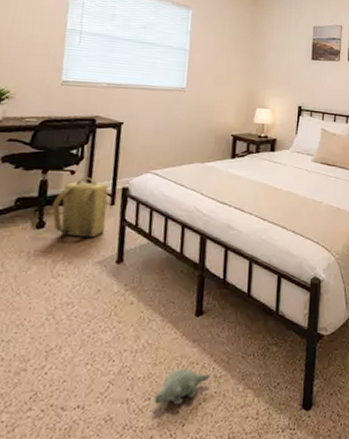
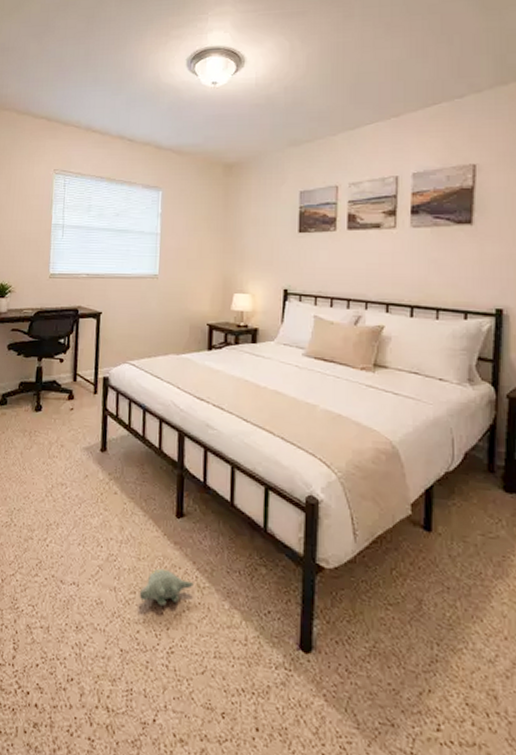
backpack: present [52,178,108,238] -> none [46,366,91,425]

